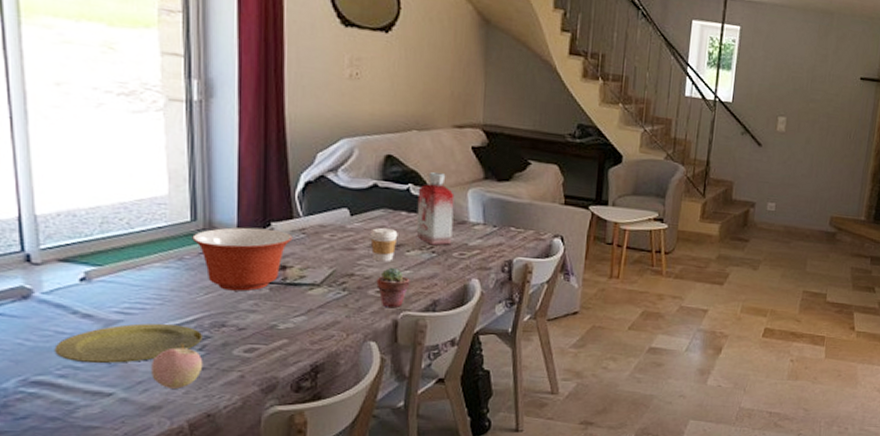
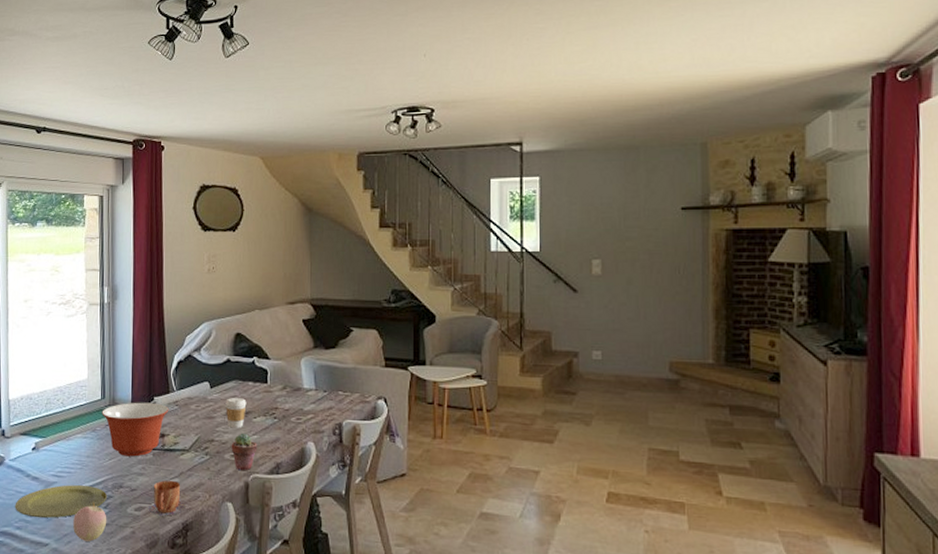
mug: none [261,317,317,358] -> present [147,480,187,516]
bottle: present [416,172,455,246] -> none [261,345,290,412]

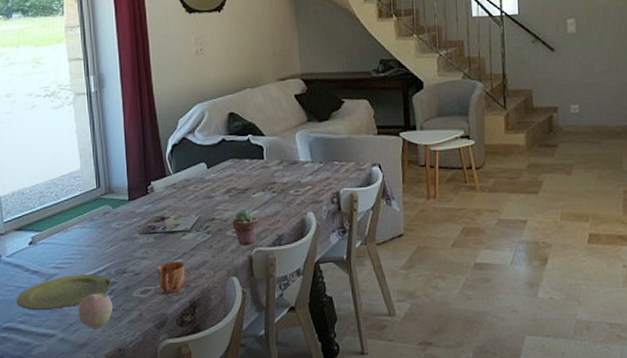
mixing bowl: present [102,402,169,457] -> none [98,187,167,242]
coffee cup: present [225,398,247,428] -> none [223,176,245,206]

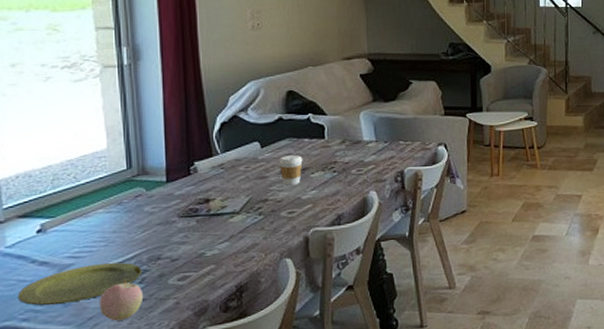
mug: present [152,261,193,296] -> none [192,244,240,282]
coffee cup: none [223,176,245,206] -> present [279,155,303,186]
potted succulent: present [232,209,259,246] -> none [287,189,317,227]

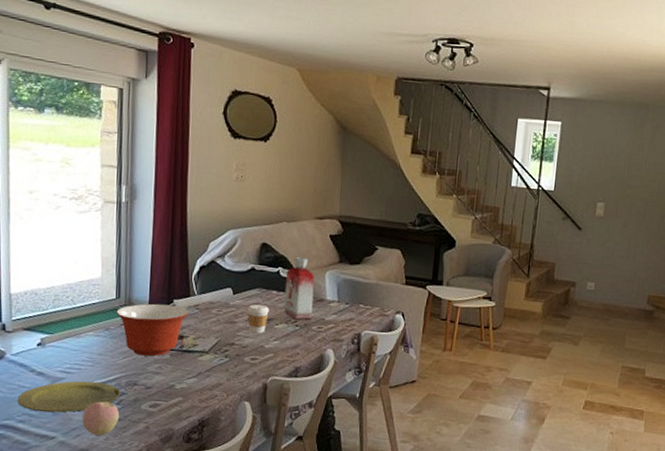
mixing bowl: none [128,168,213,227] -> present [116,303,189,357]
bottle: none [317,101,350,166] -> present [283,257,315,320]

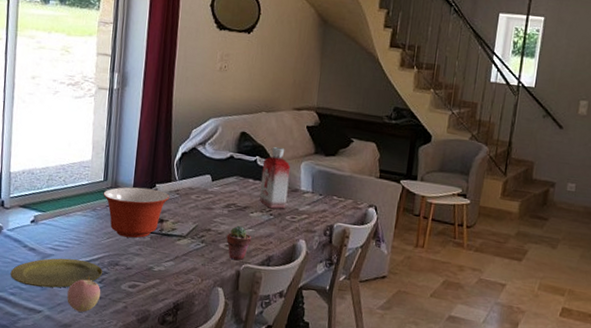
coffee cup: present [247,305,269,334] -> none [224,192,246,221]
potted succulent: none [251,338,278,374] -> present [226,225,252,261]

